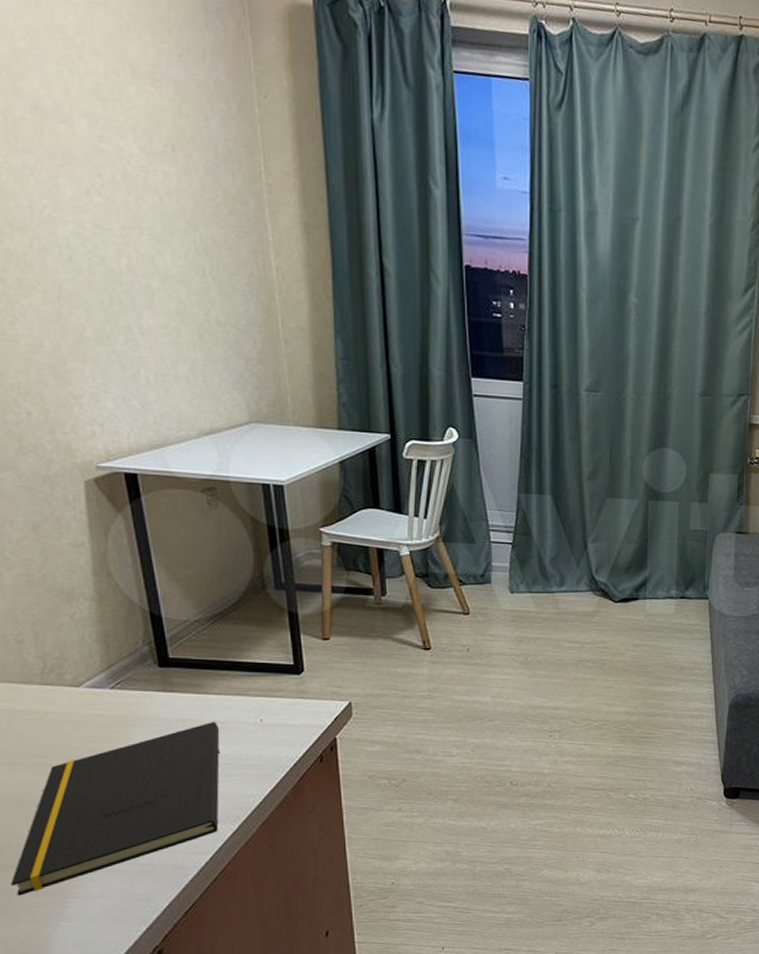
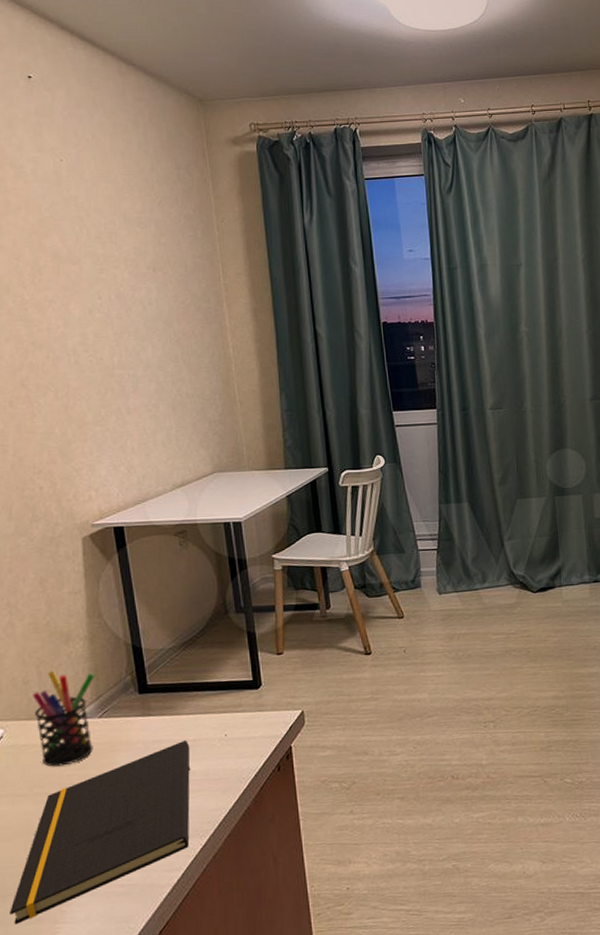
pen holder: none [29,631,105,737] -> present [33,671,95,767]

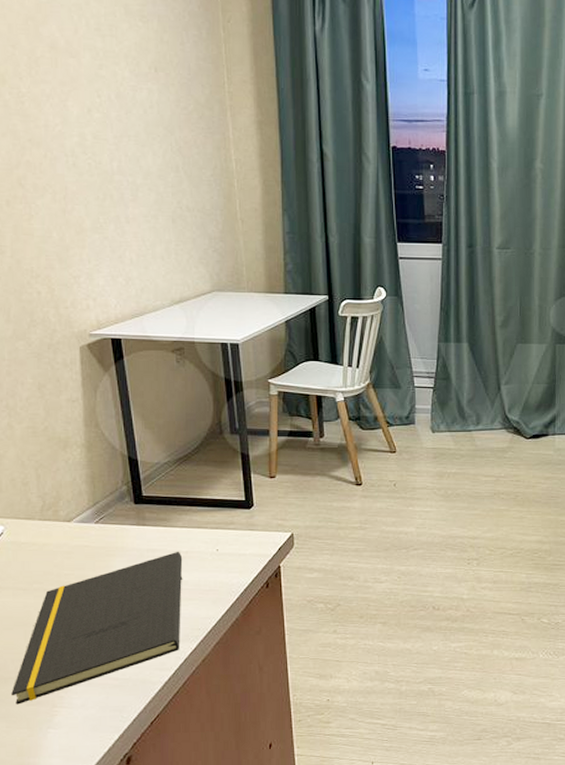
pen holder: present [33,671,95,767] -> none [32,475,92,566]

